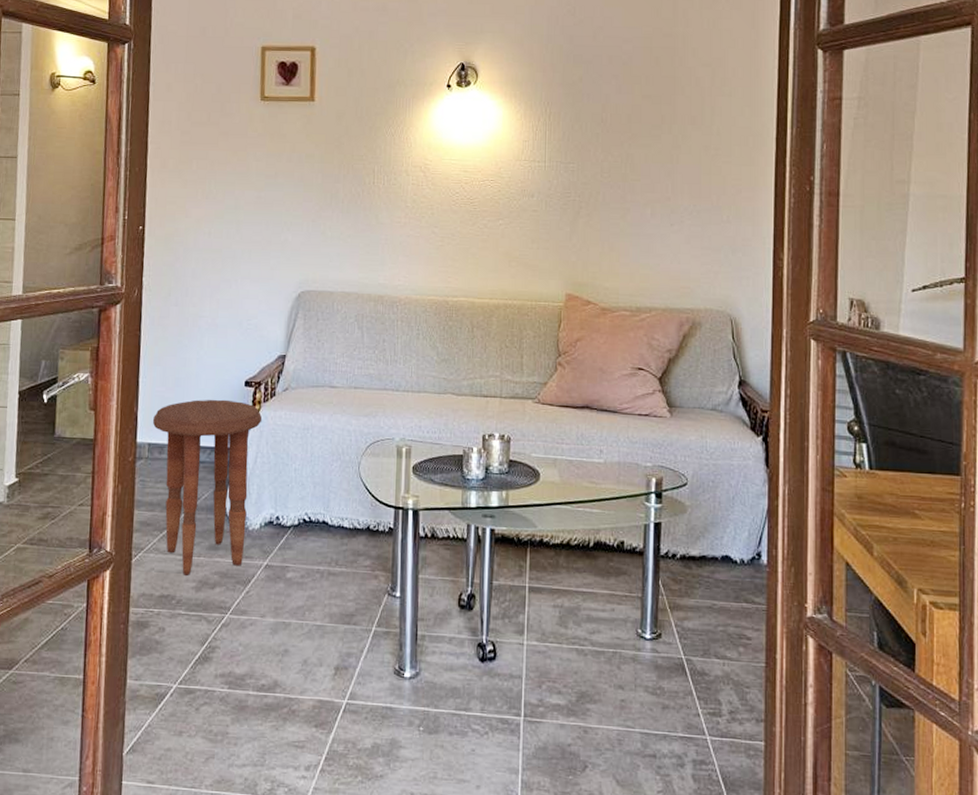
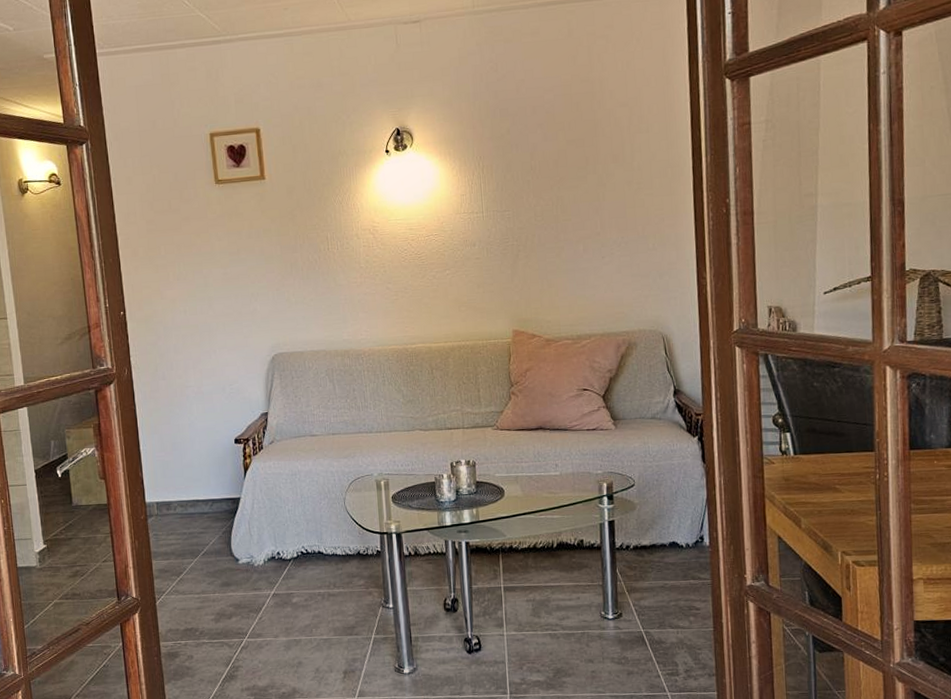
side table: present [152,399,263,575] -> none [157,457,254,610]

